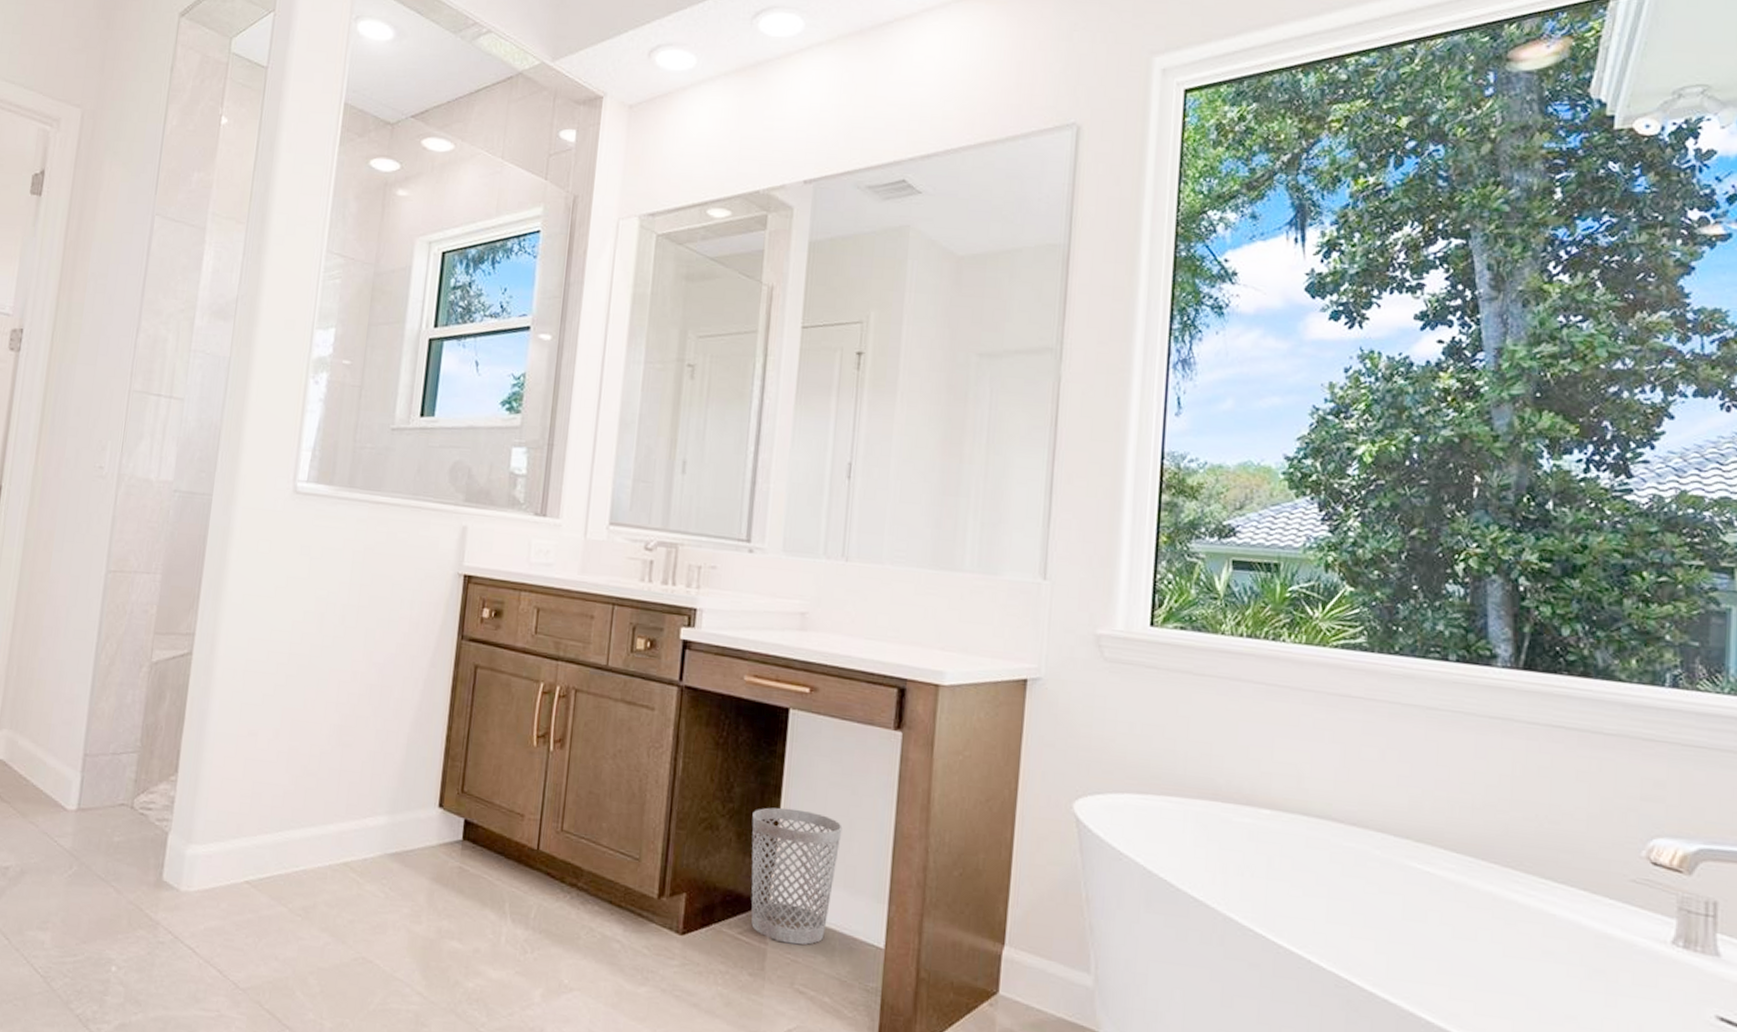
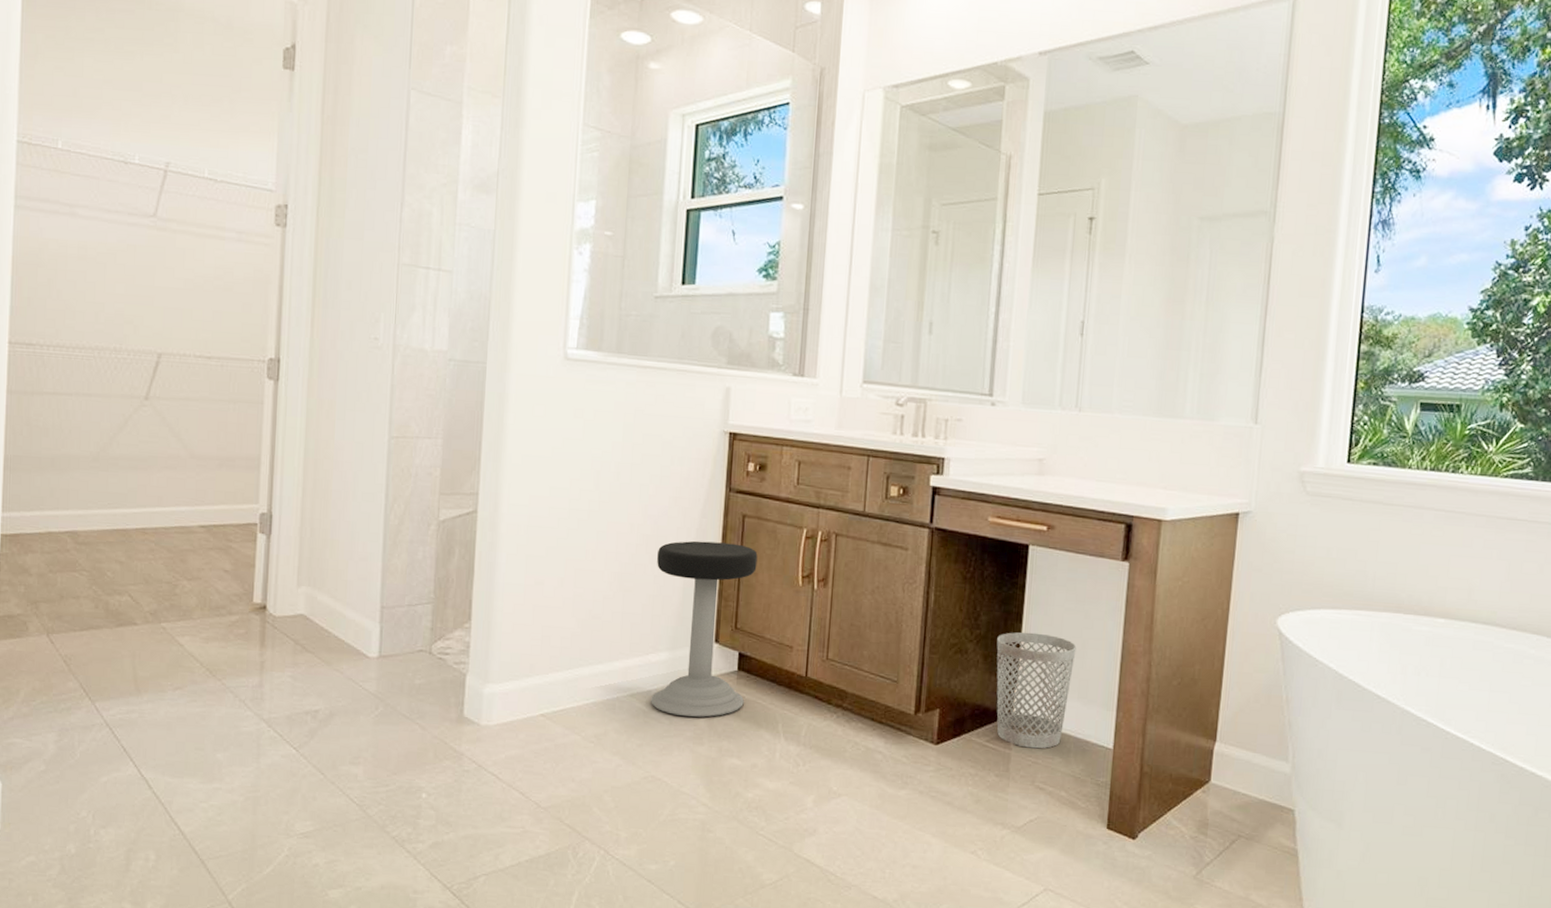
stool: none [366,692,490,892] -> present [651,540,758,717]

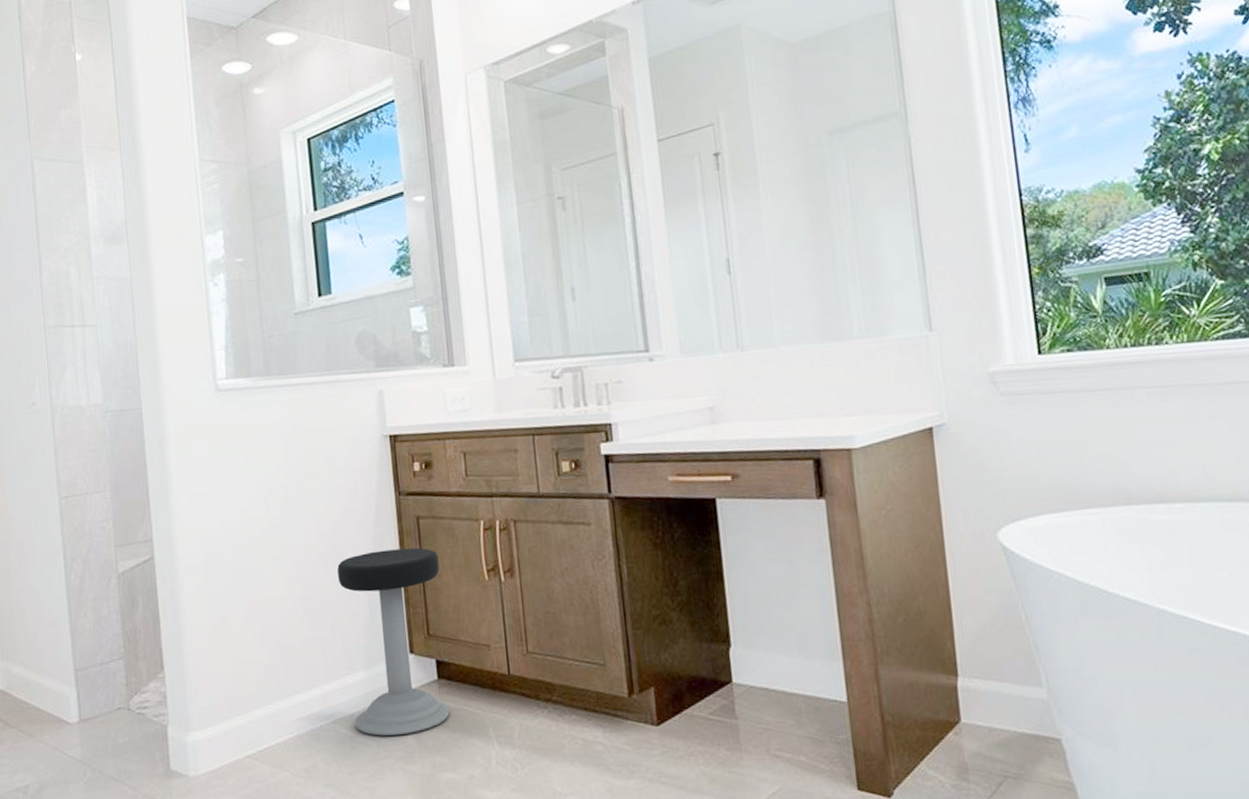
wastebasket: present [996,632,1077,749] -> none [701,589,790,715]

